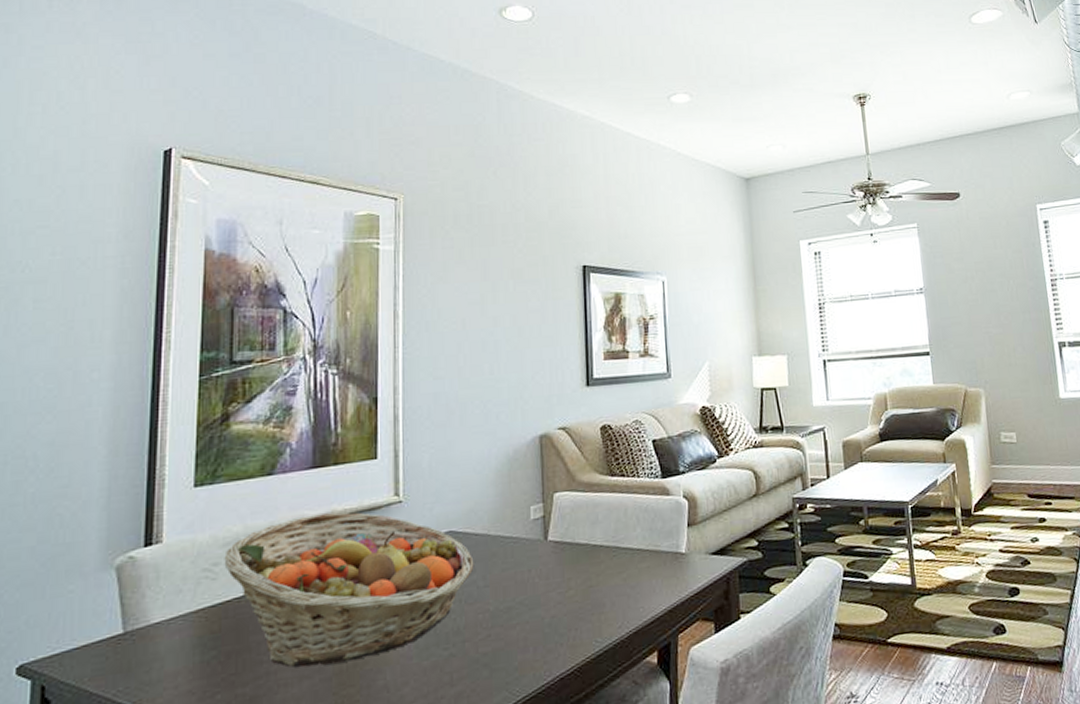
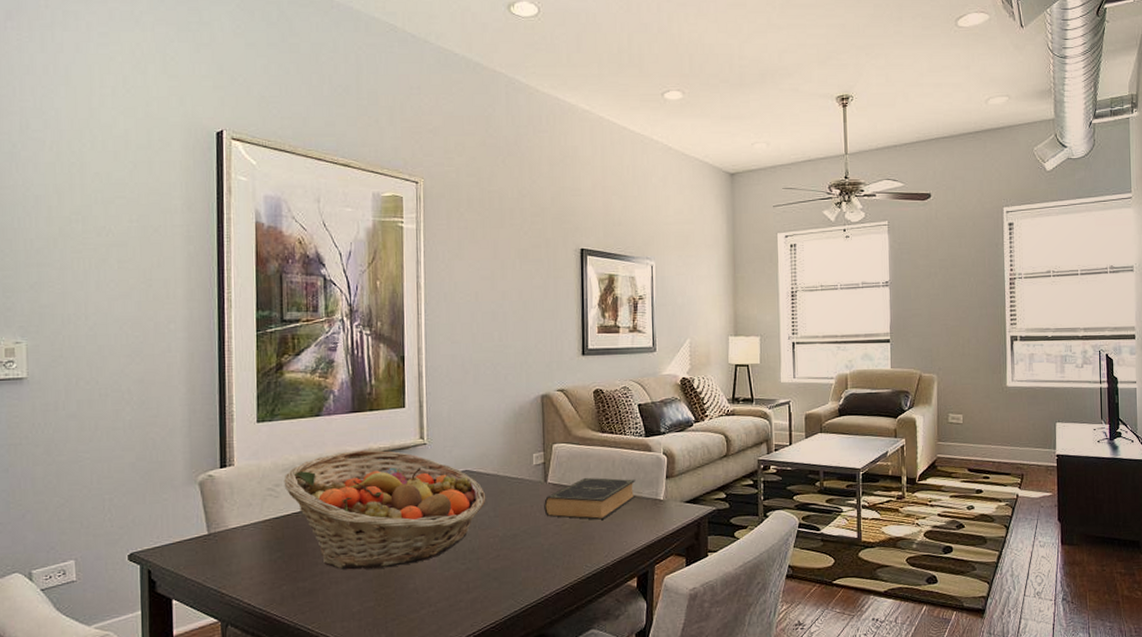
book: none [544,530,654,583] -> present [544,477,636,520]

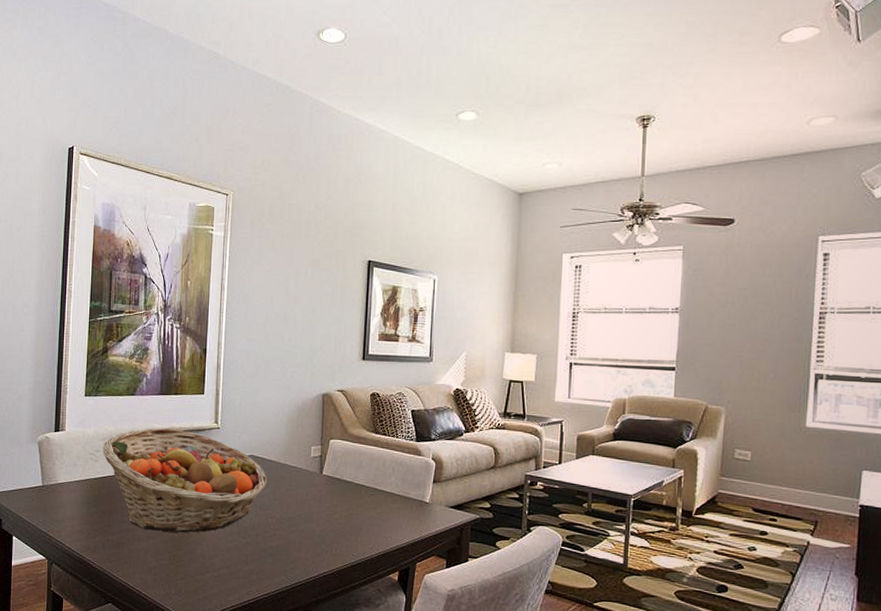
book: present [544,477,636,520] -> none [318,473,404,514]

